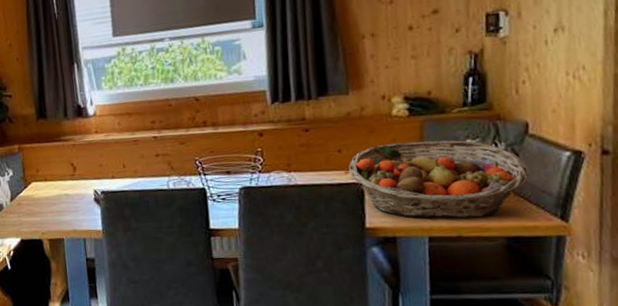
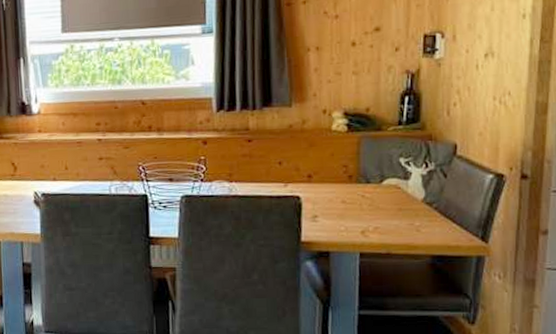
fruit basket: present [349,140,530,218] -> none [288,157,456,236]

